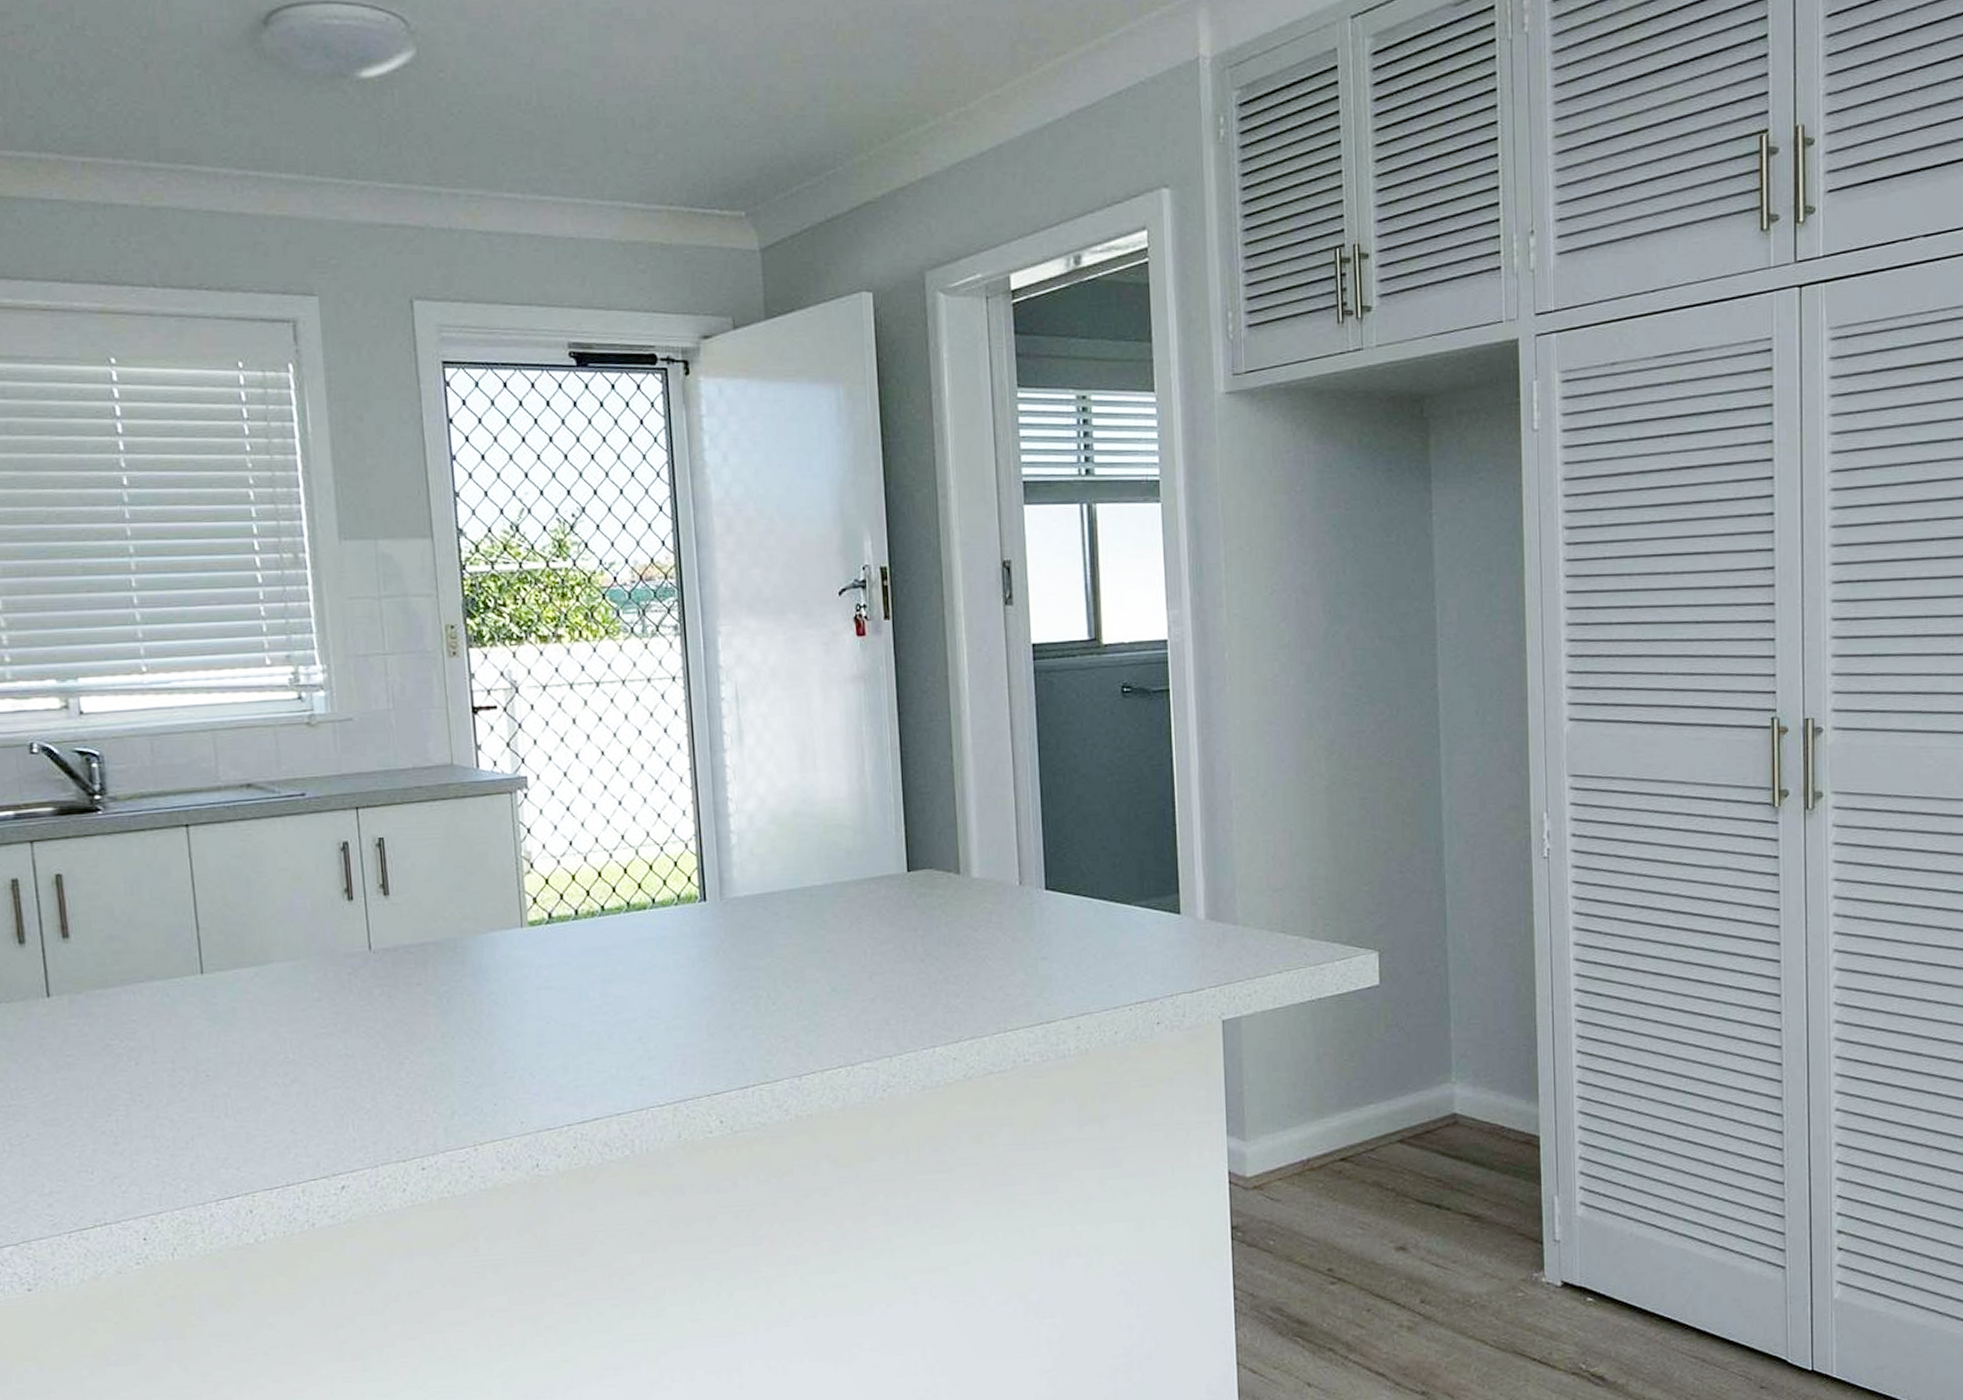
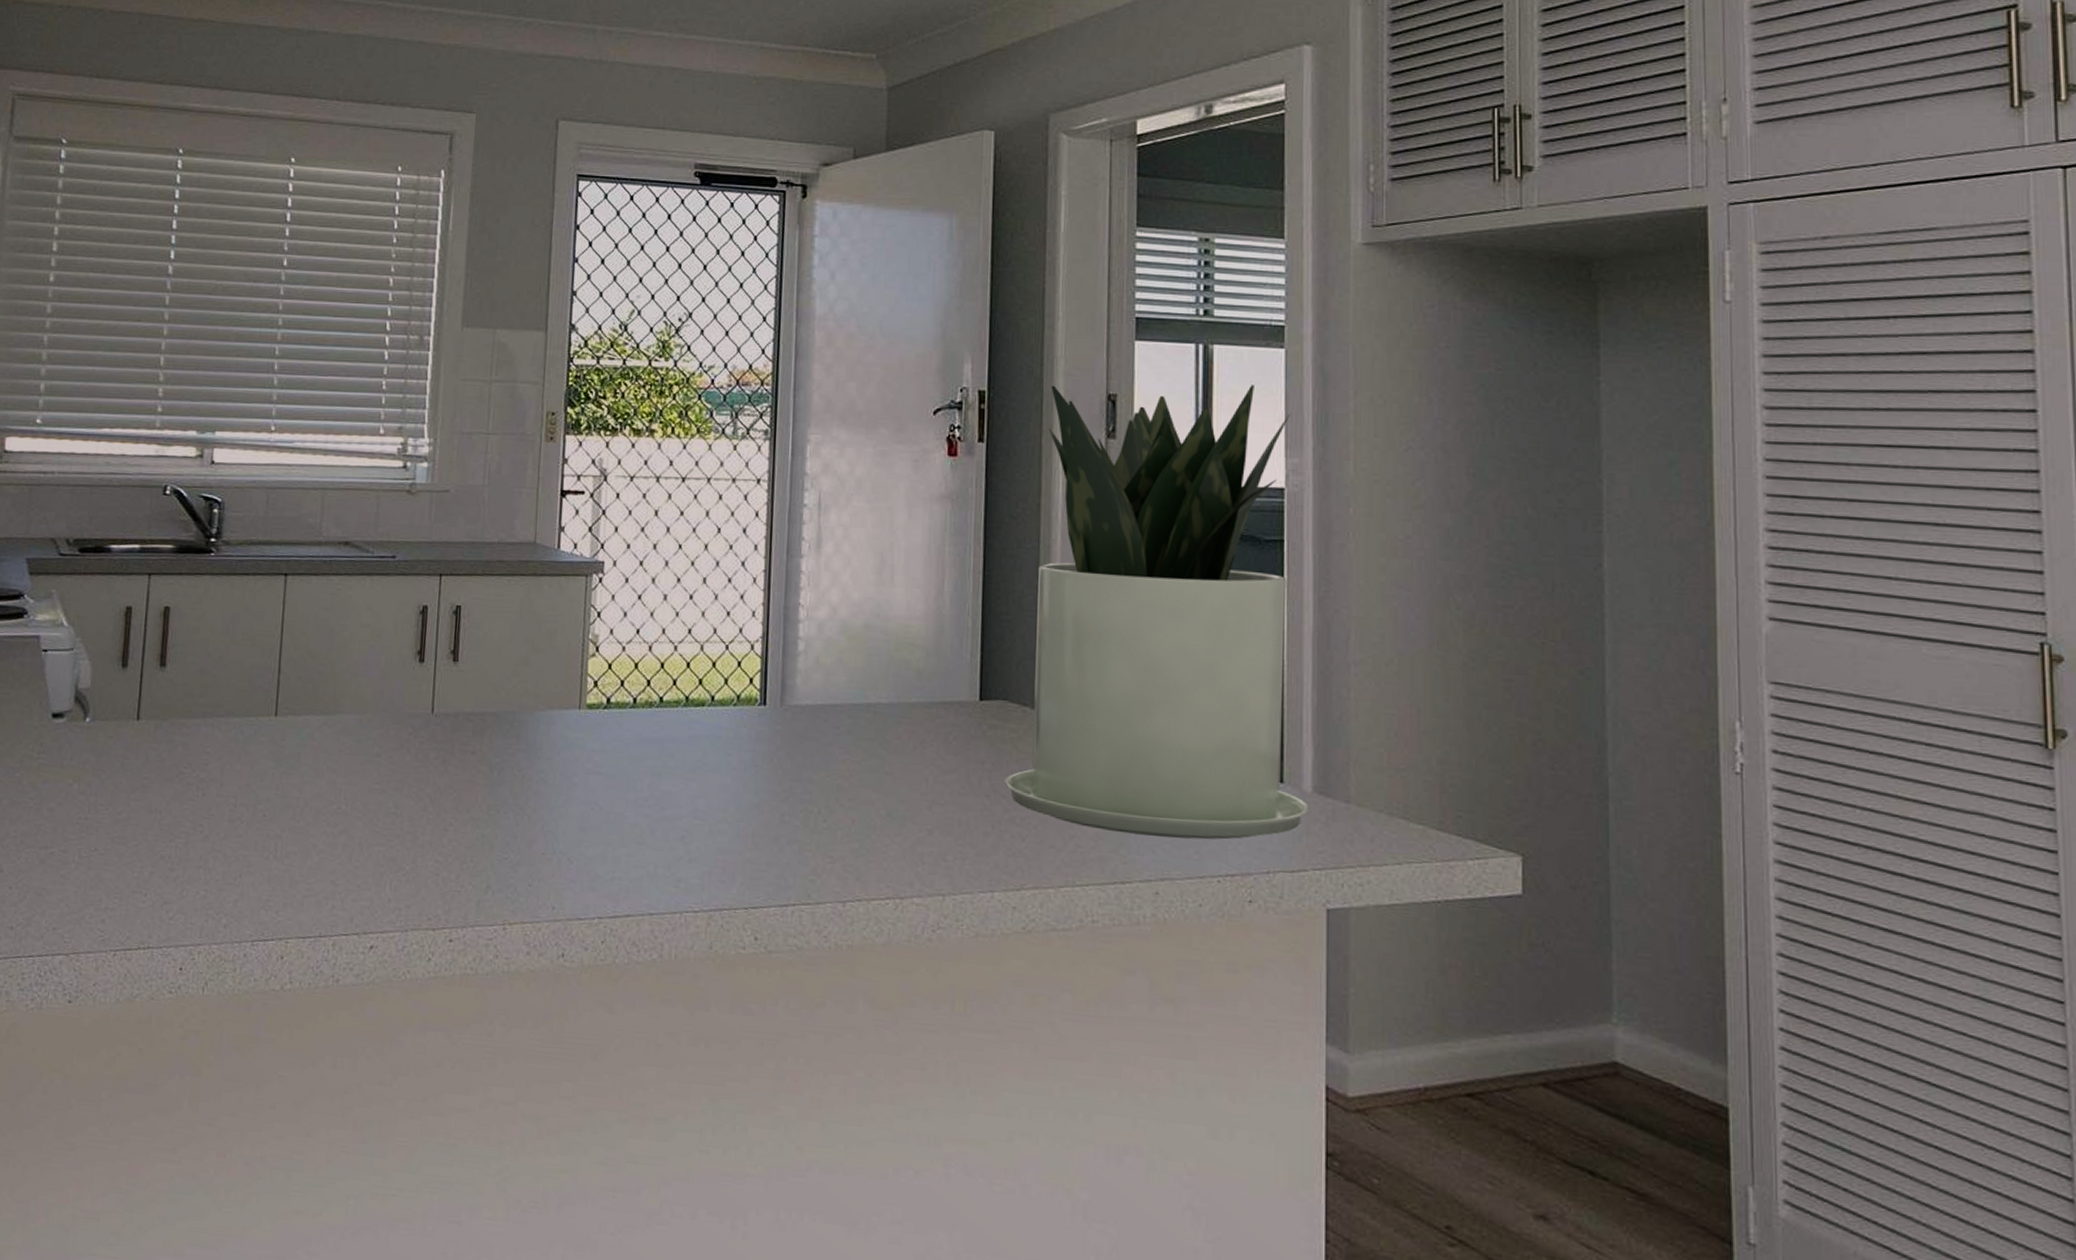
planter: none [936,541,1205,978] -> present [1004,385,1311,840]

